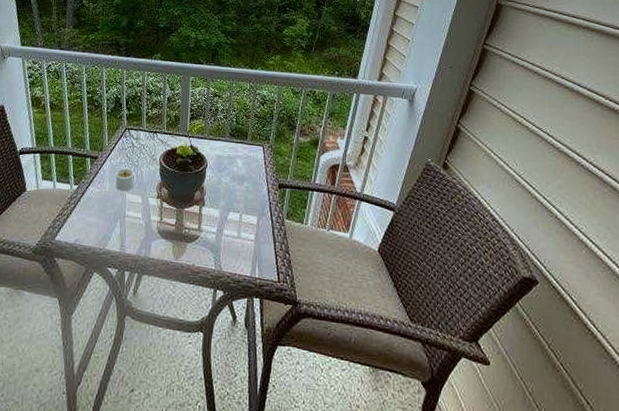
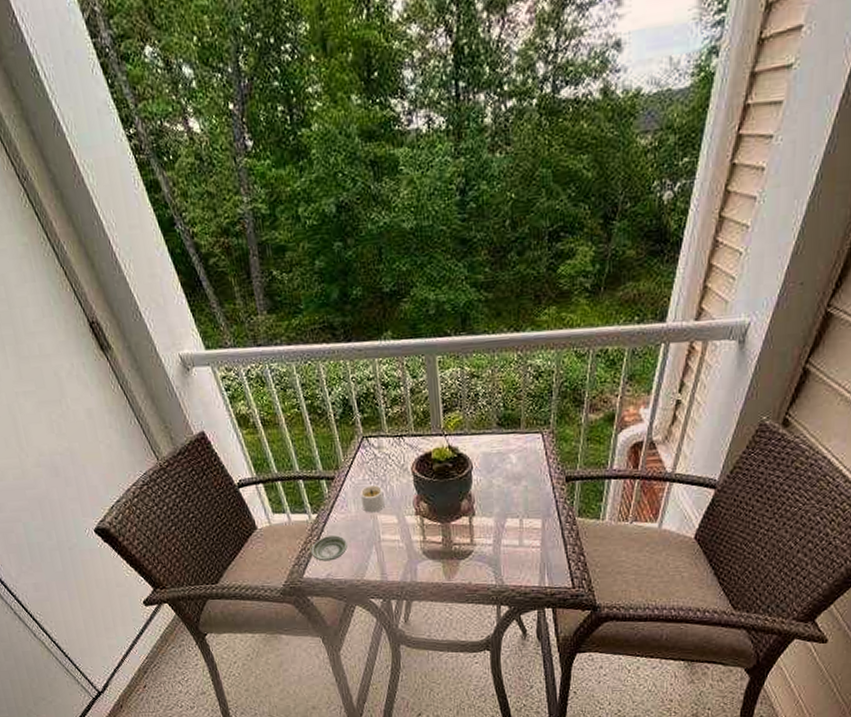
saucer: none [66,205,98,228] -> present [311,535,348,561]

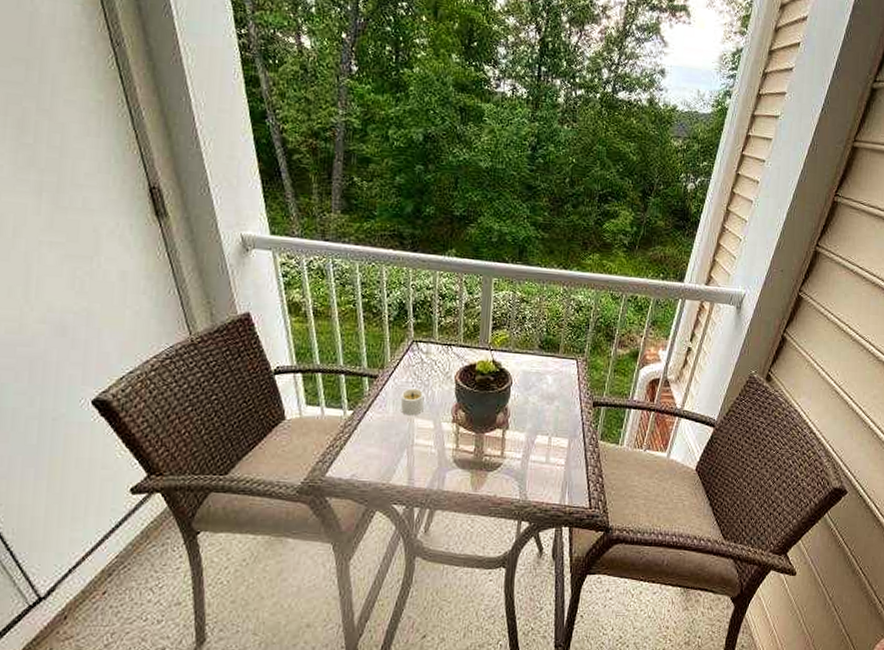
saucer: present [311,535,348,561] -> none [339,434,379,461]

